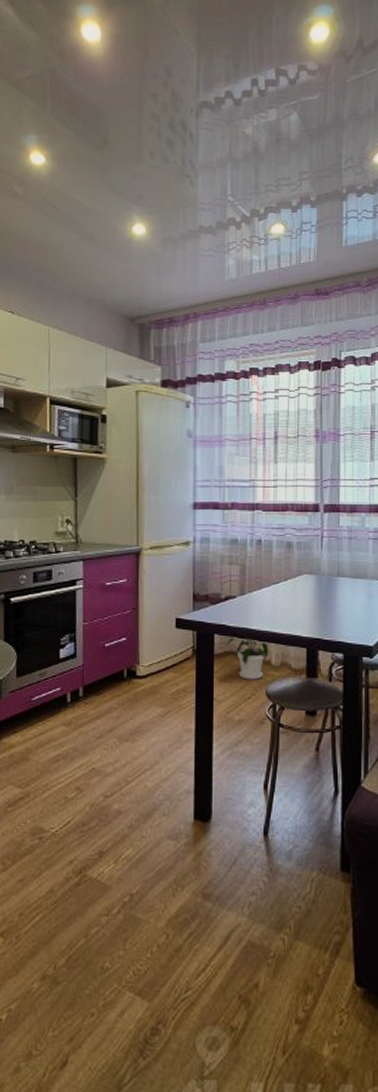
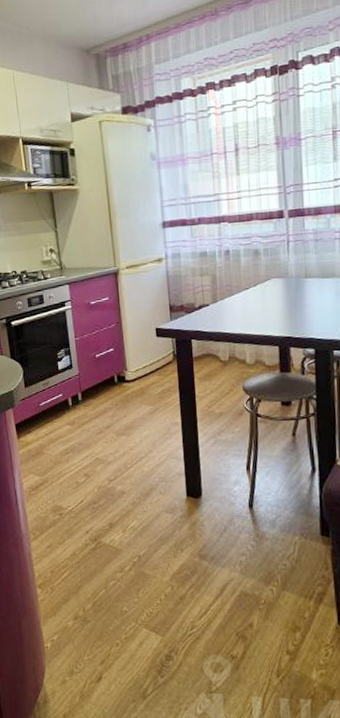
house plant: present [227,637,269,680] -> none [203,340,244,378]

